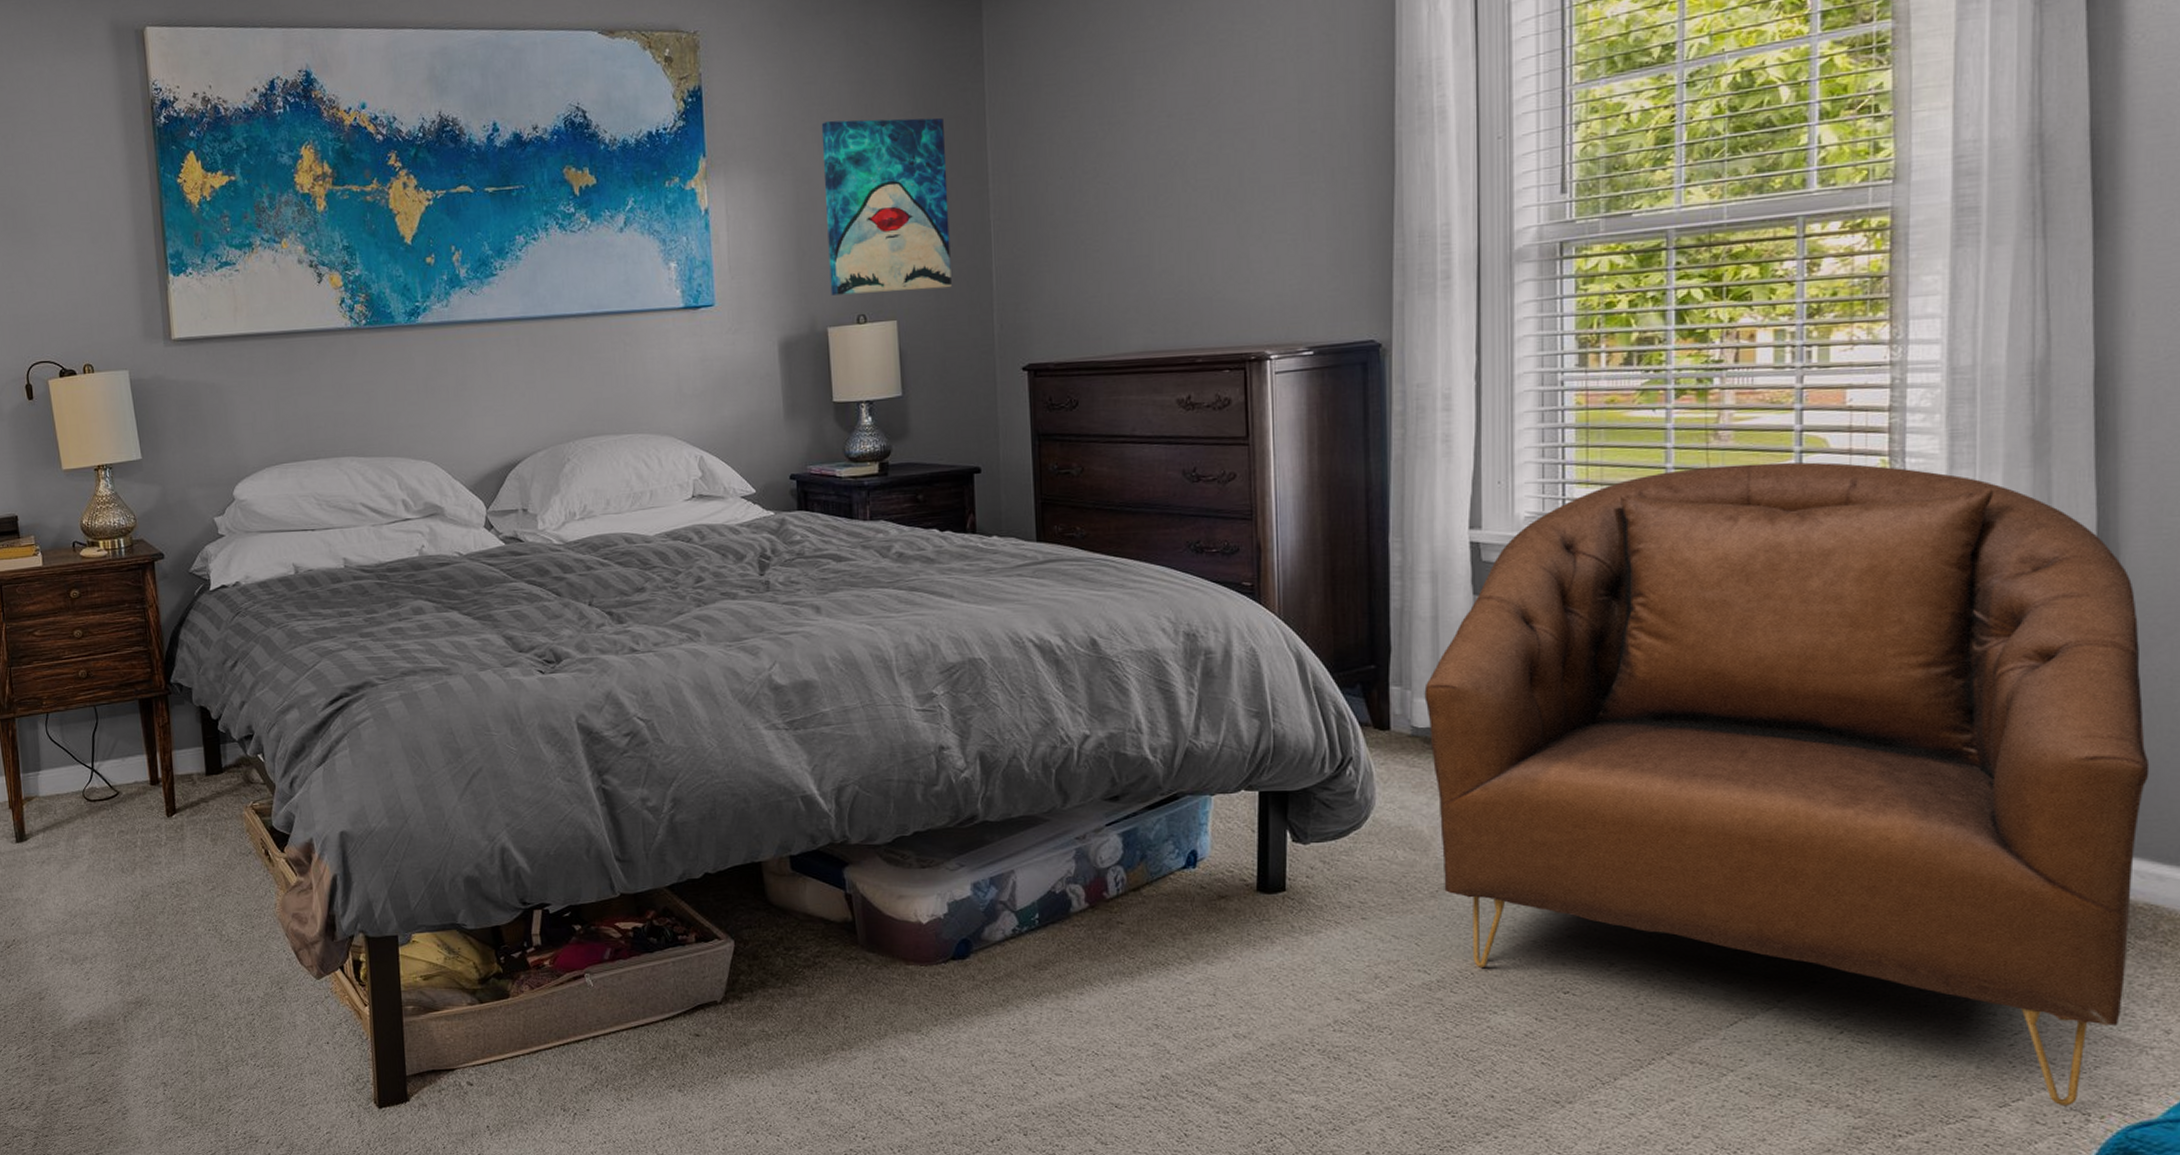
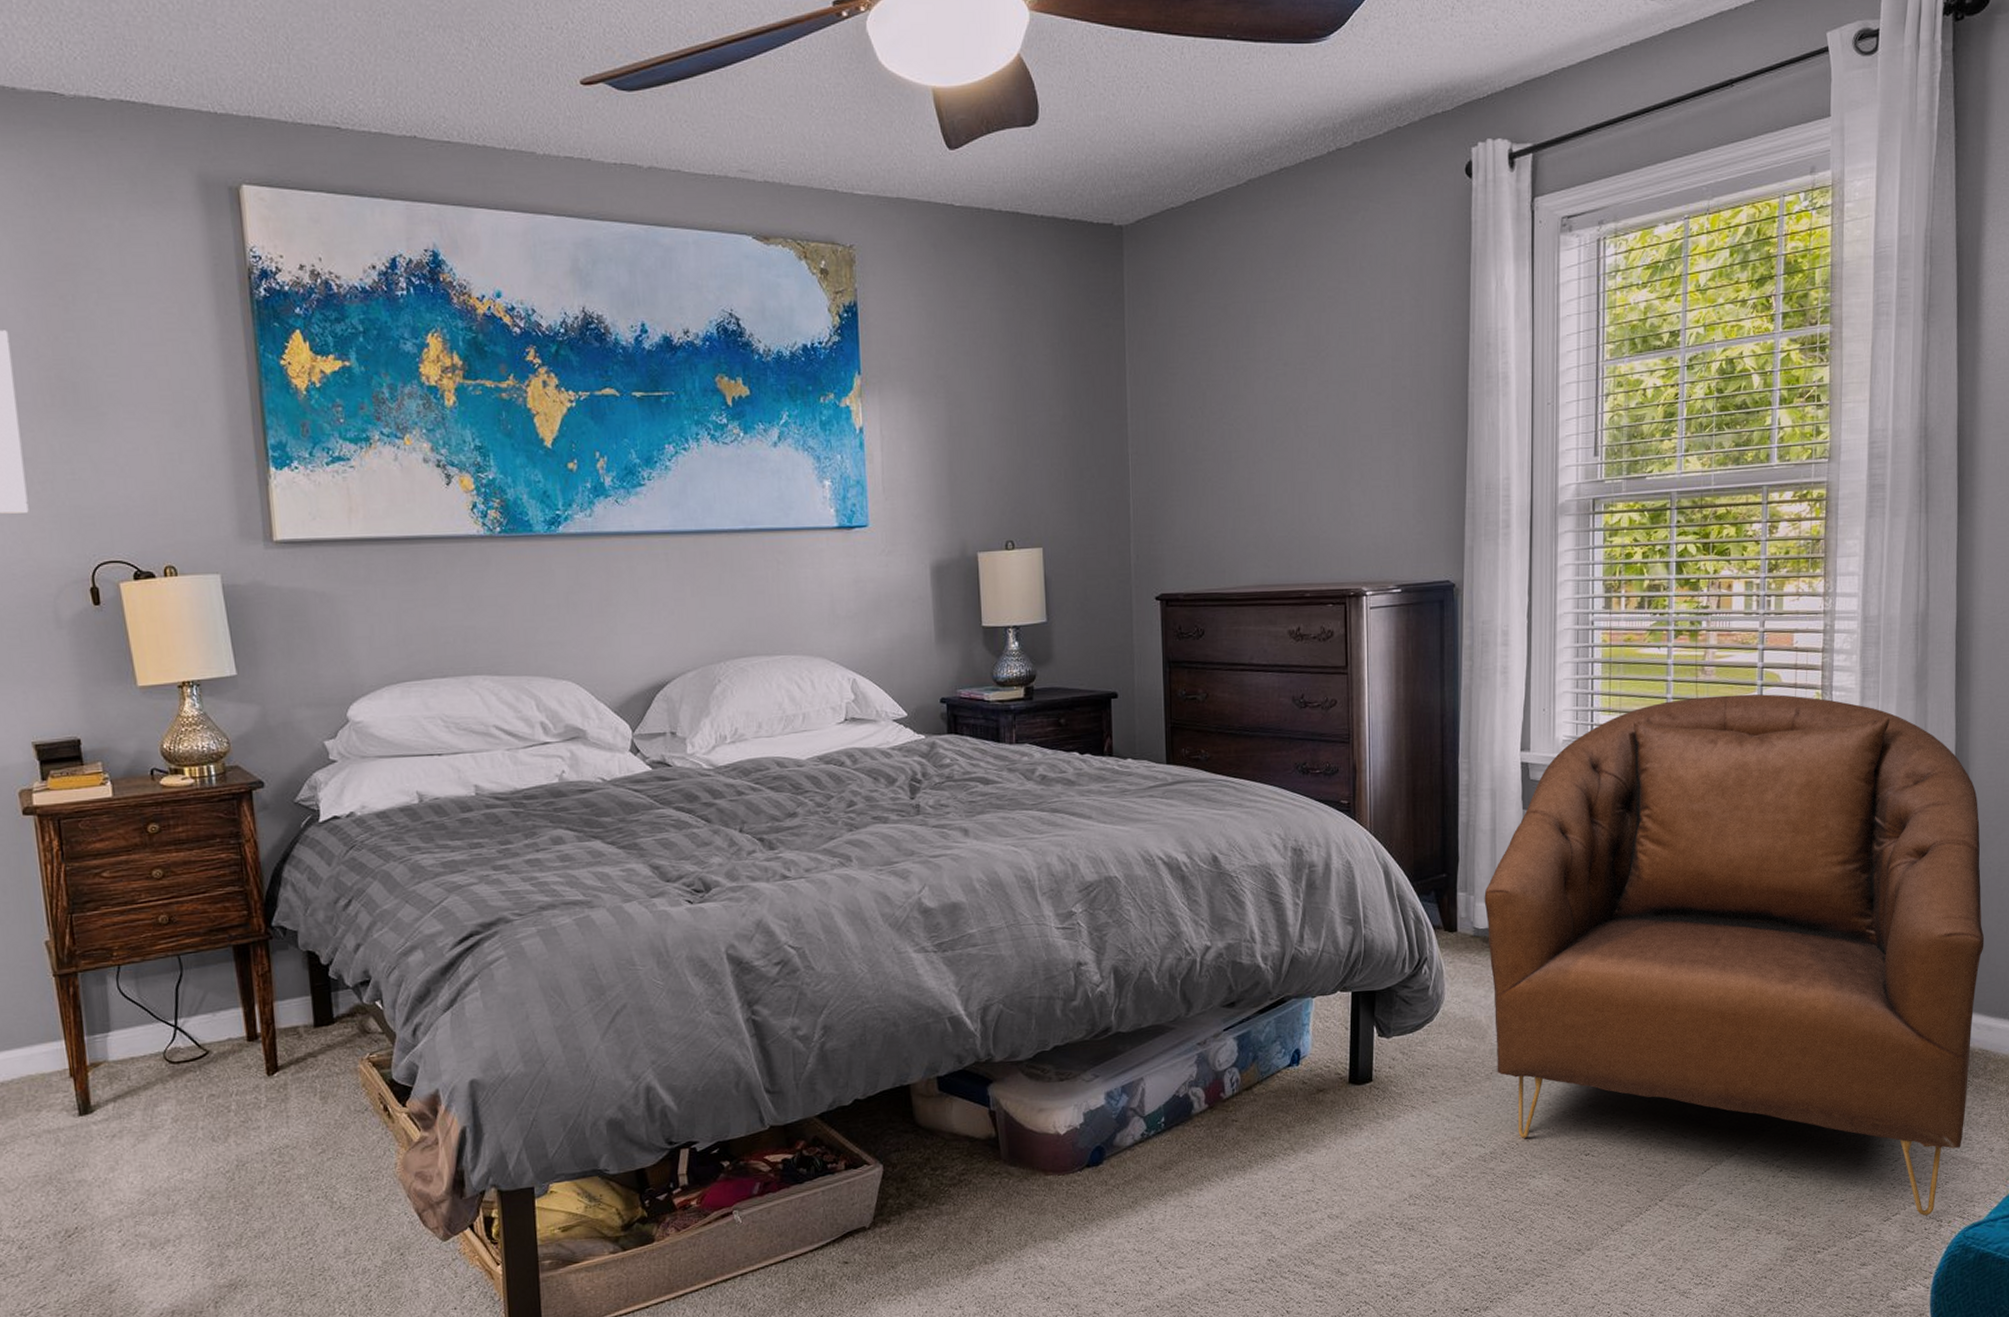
wall art: present [821,118,952,296] -> none [973,346,1093,521]

